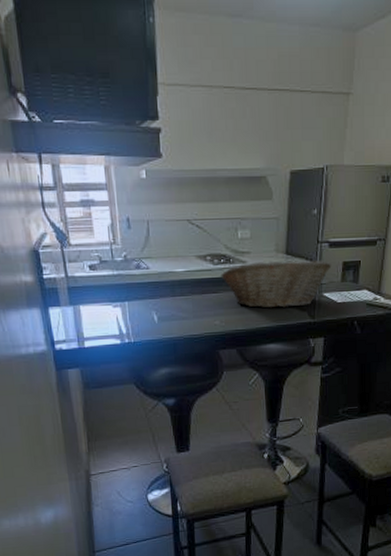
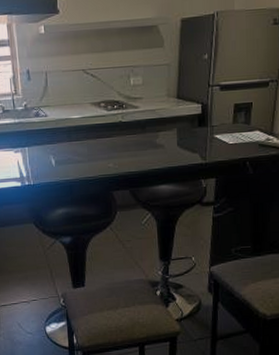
fruit basket: present [221,259,332,308] -> none [114,102,223,151]

